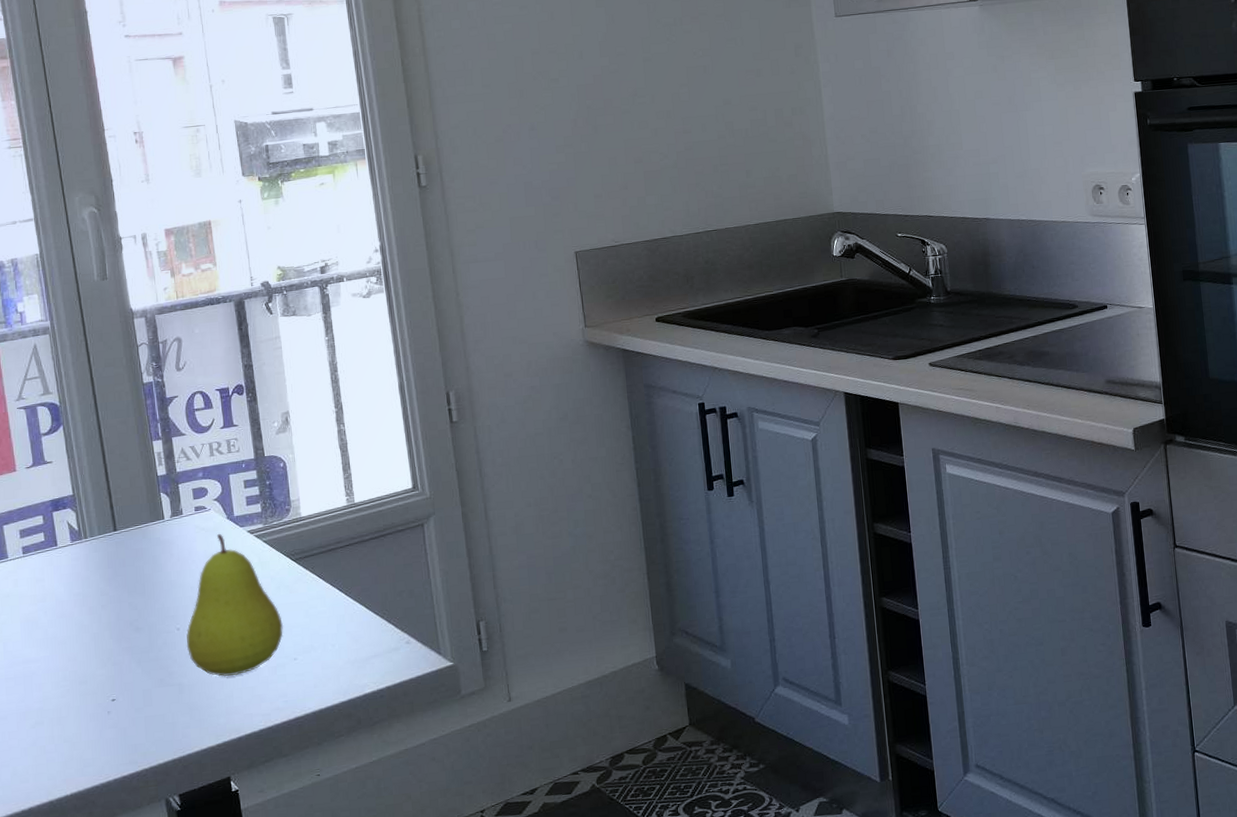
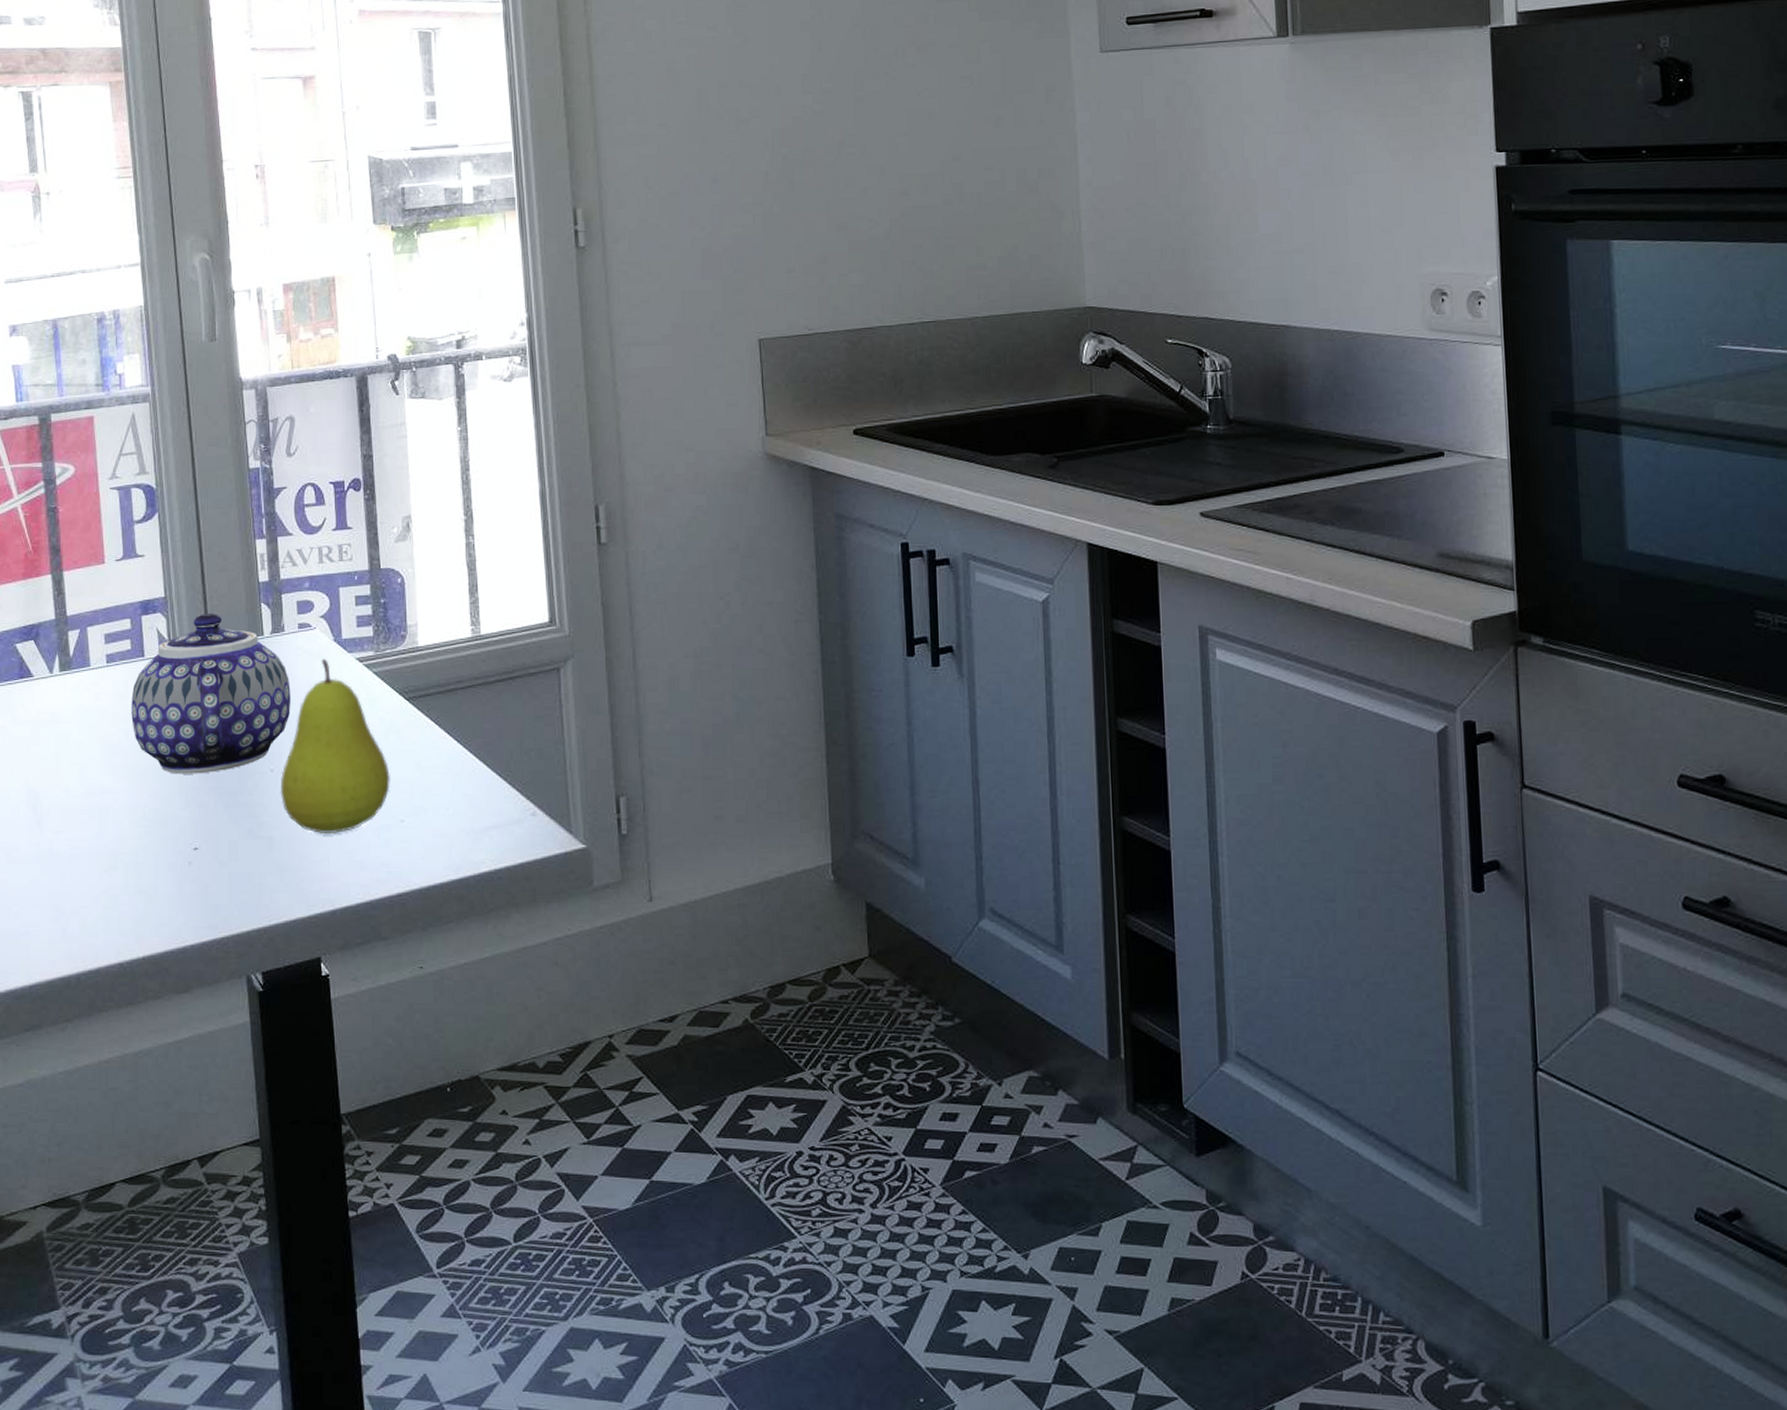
teapot: none [47,504,192,641] -> present [131,612,291,774]

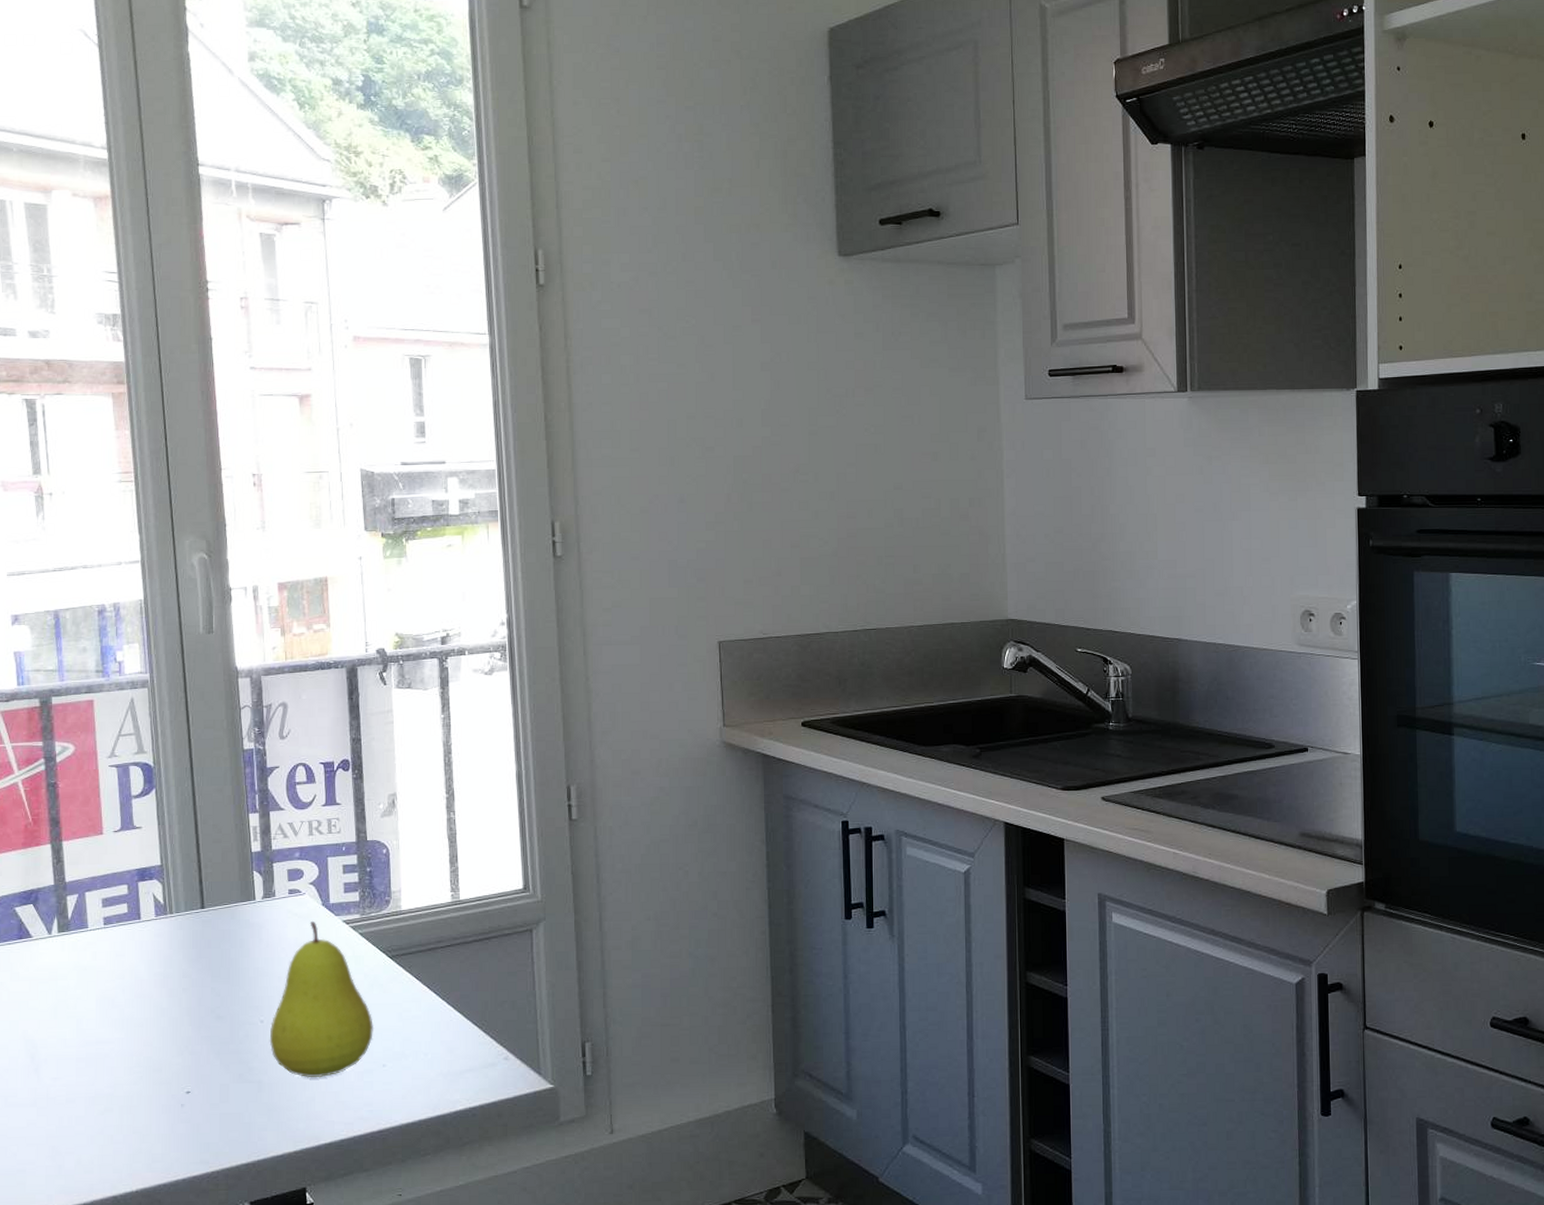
teapot: present [131,612,291,774] -> none [127,879,281,1026]

